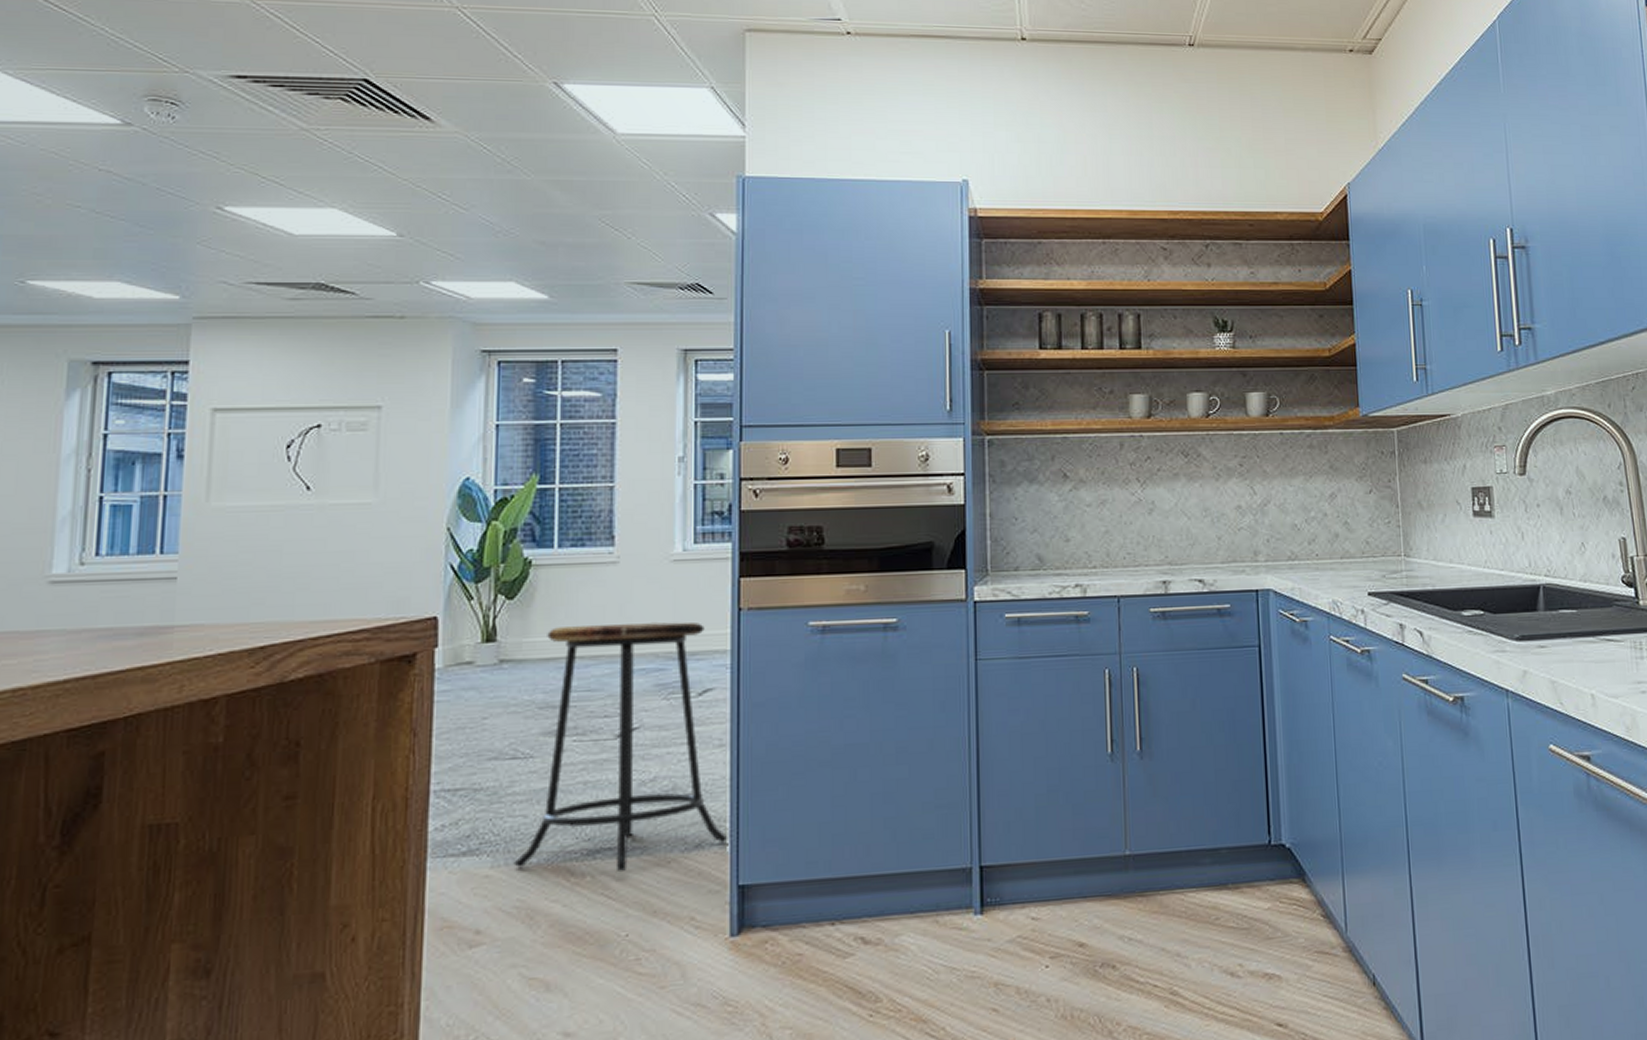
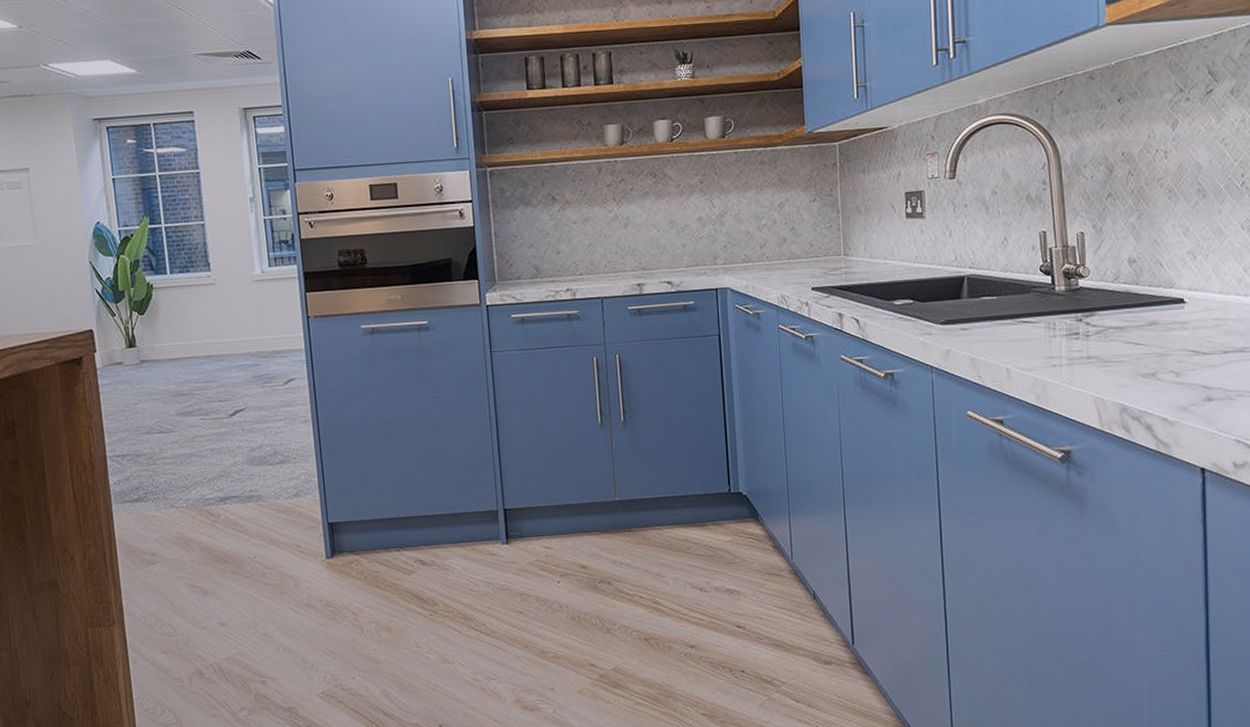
bar stool: present [514,622,729,873] -> none [170,328,318,514]

